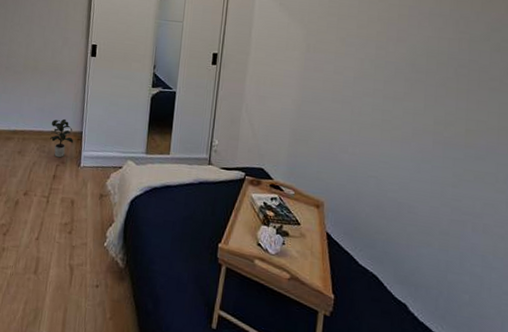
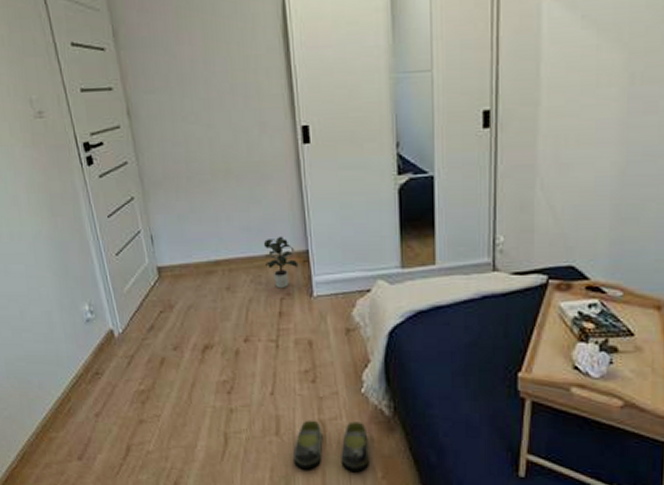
slippers: none [44,263,104,313] -> present [293,420,369,473]

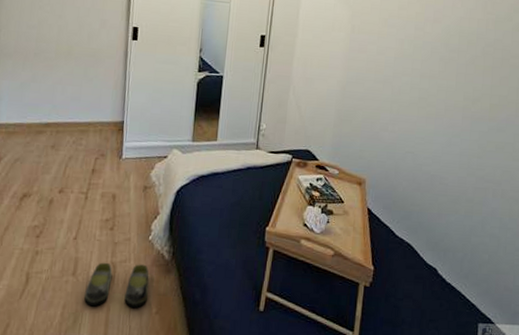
potted plant: present [263,236,299,289] -> none [88,108,114,150]

